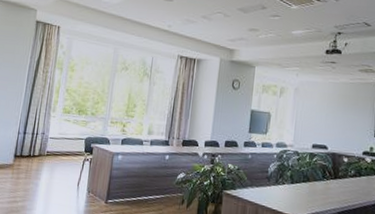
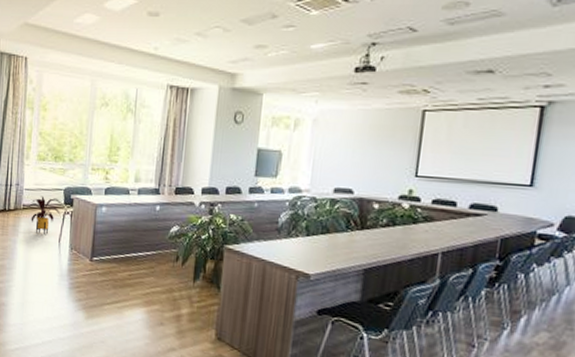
house plant: none [50,144,83,179] -> present [26,196,63,235]

